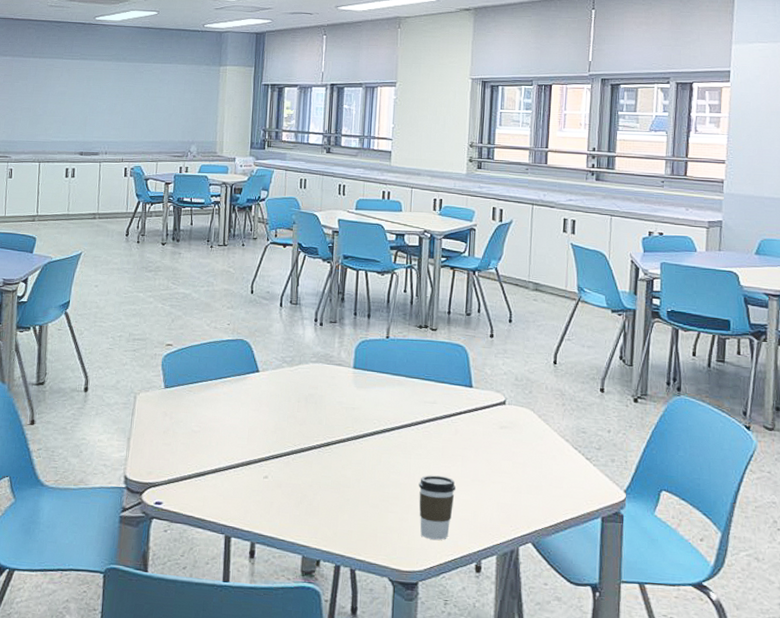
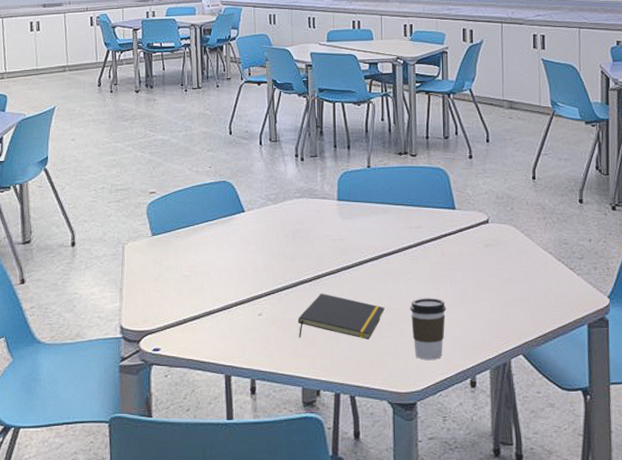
notepad: none [303,461,393,513] -> present [297,293,385,340]

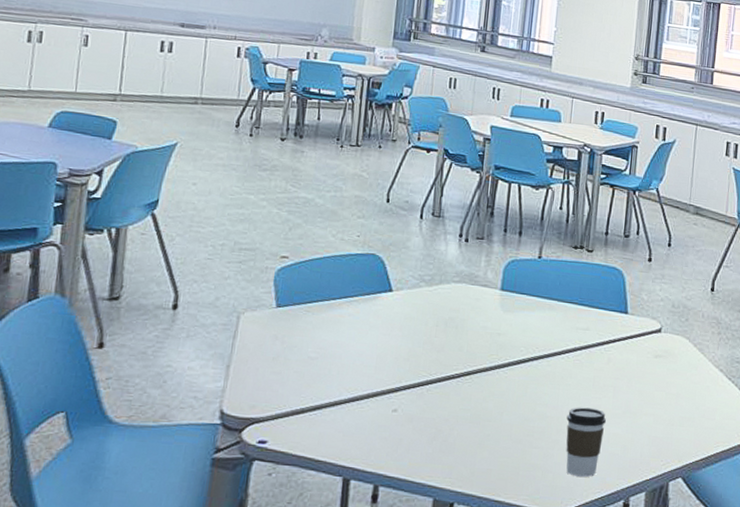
notepad: present [297,293,385,340] -> none [437,392,539,449]

